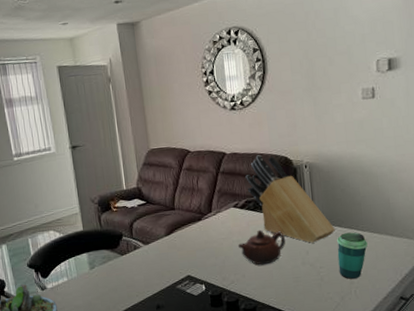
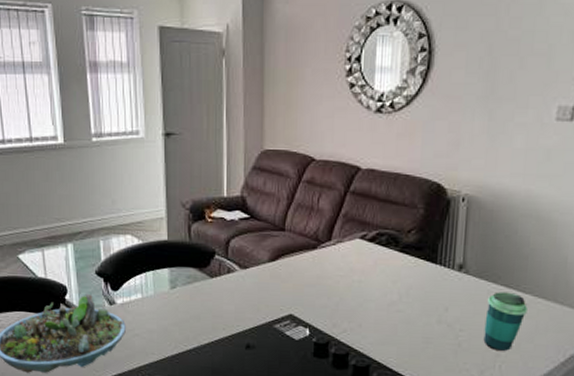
teapot: present [237,229,286,265] -> none [358,271,422,316]
knife block: present [245,155,336,243] -> none [381,176,489,298]

